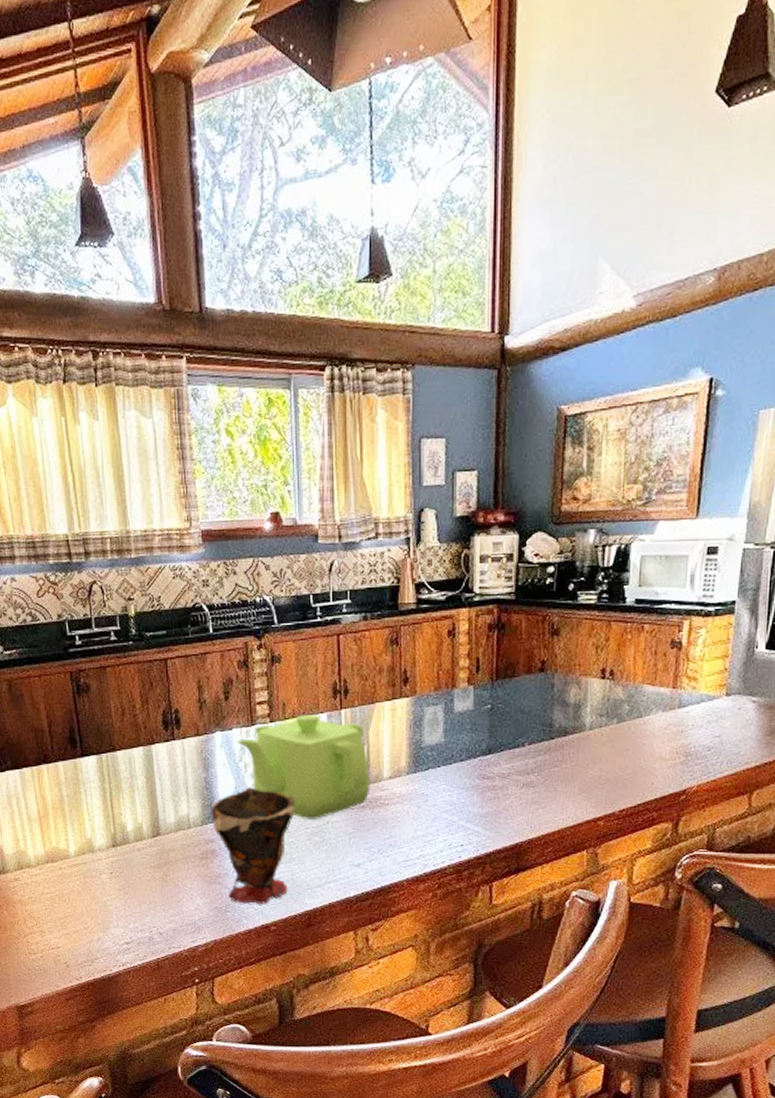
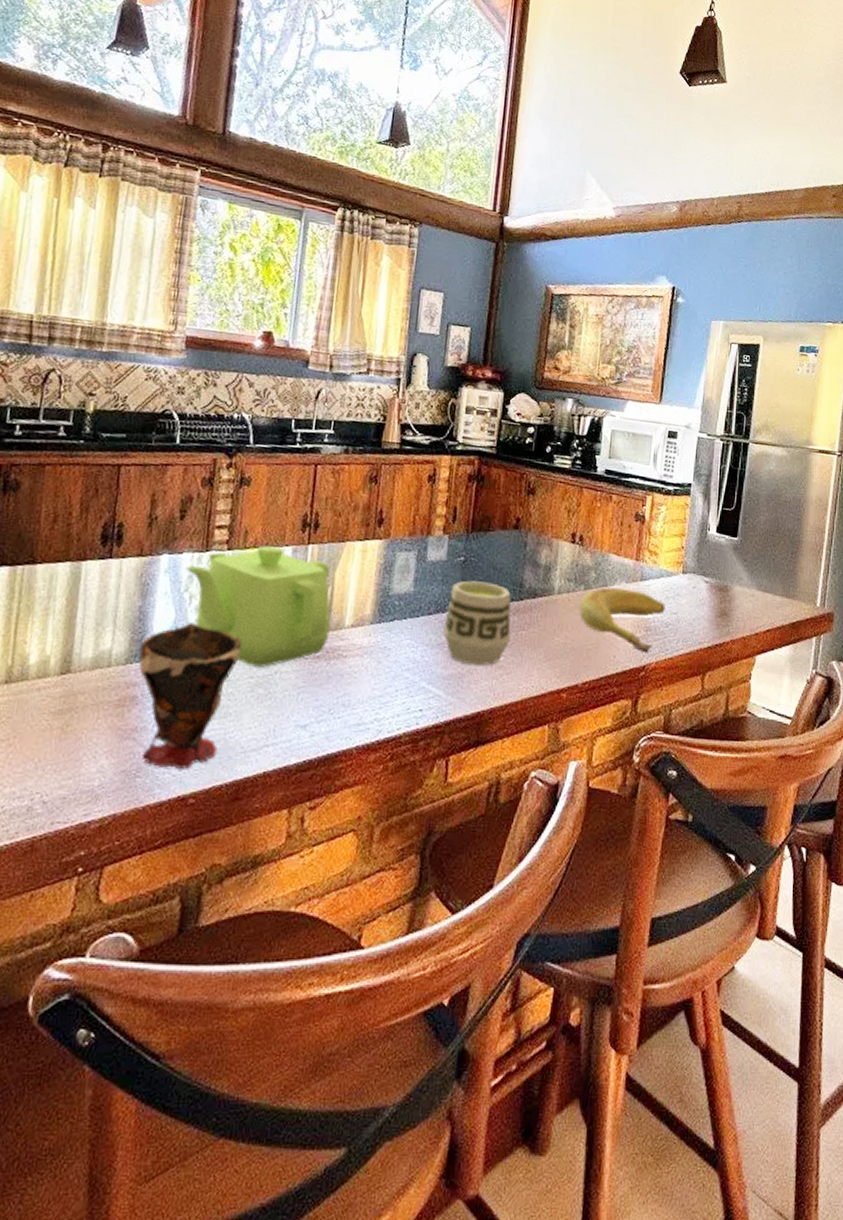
cup: none [475,726,543,803] -> present [442,580,511,666]
banana: none [613,718,707,776] -> present [579,587,665,652]

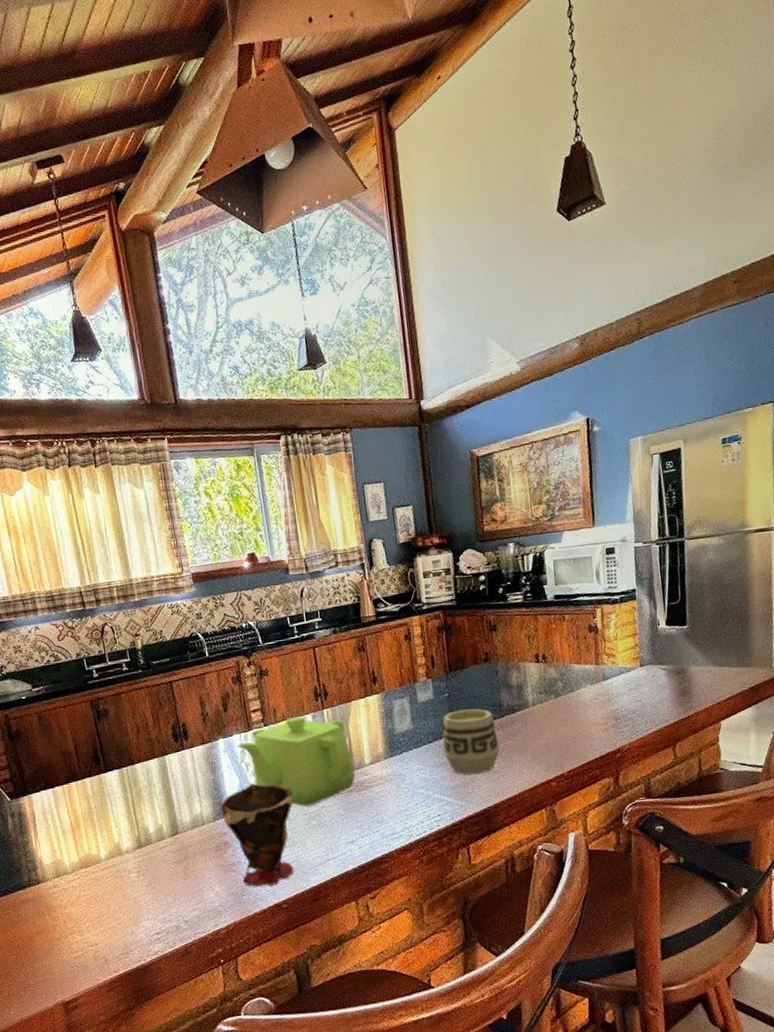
banana: present [579,587,665,652] -> none [553,689,630,737]

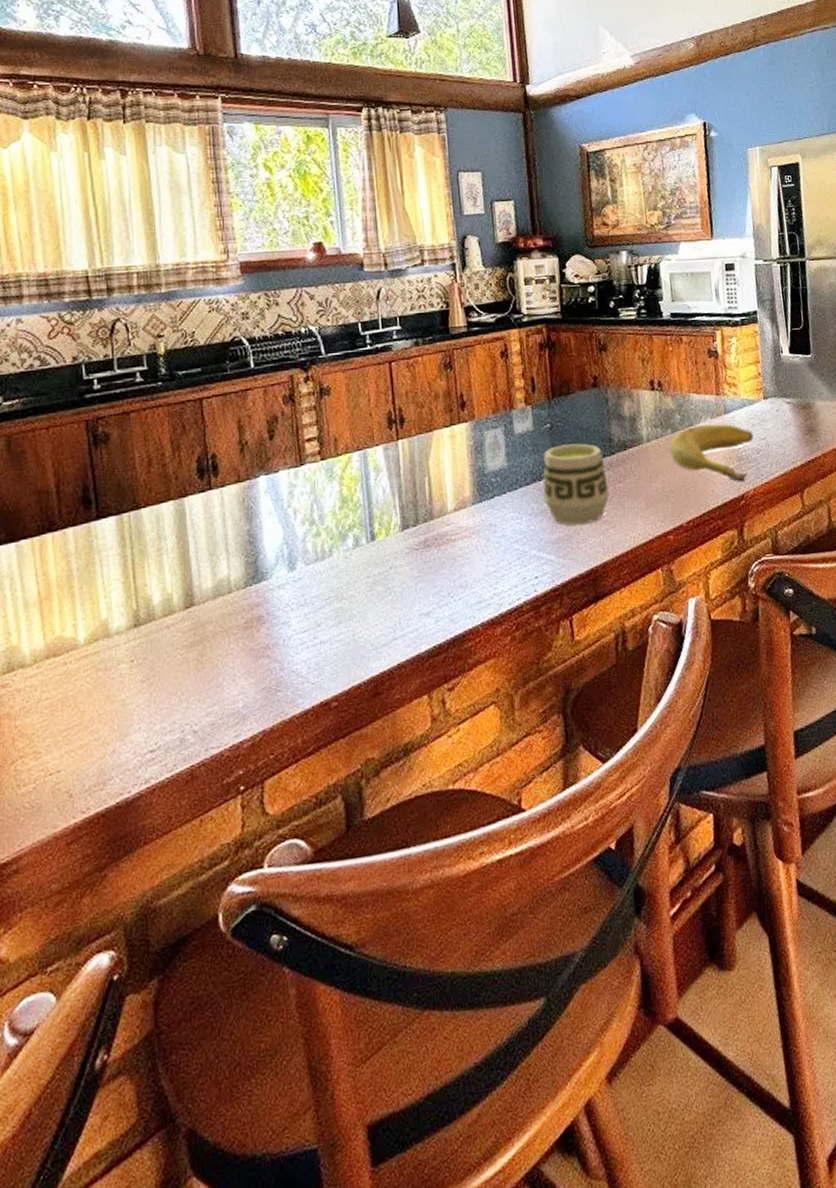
cup: present [220,783,294,887] -> none [255,536,353,679]
teapot: present [237,716,355,806] -> none [284,448,435,567]
banana: none [553,689,630,737] -> present [670,424,754,481]

